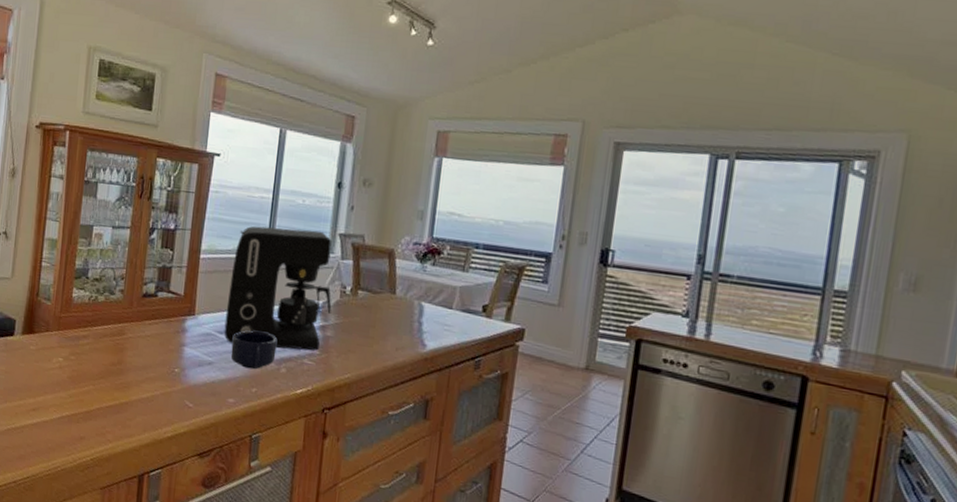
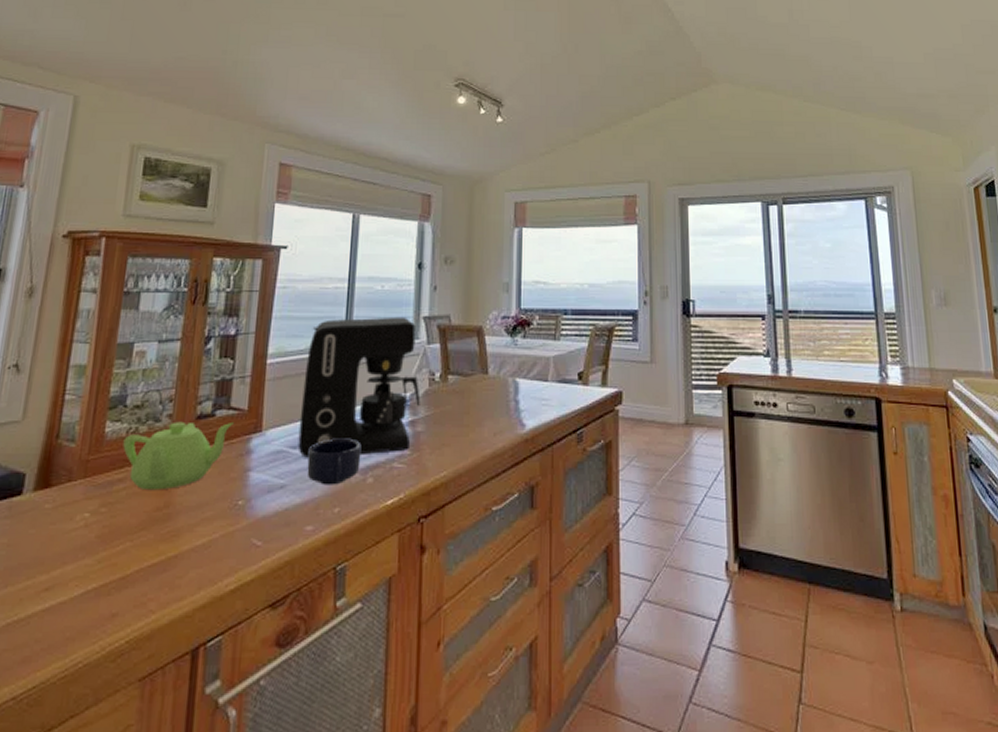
teapot: none [86,296,173,350] -> present [123,421,235,491]

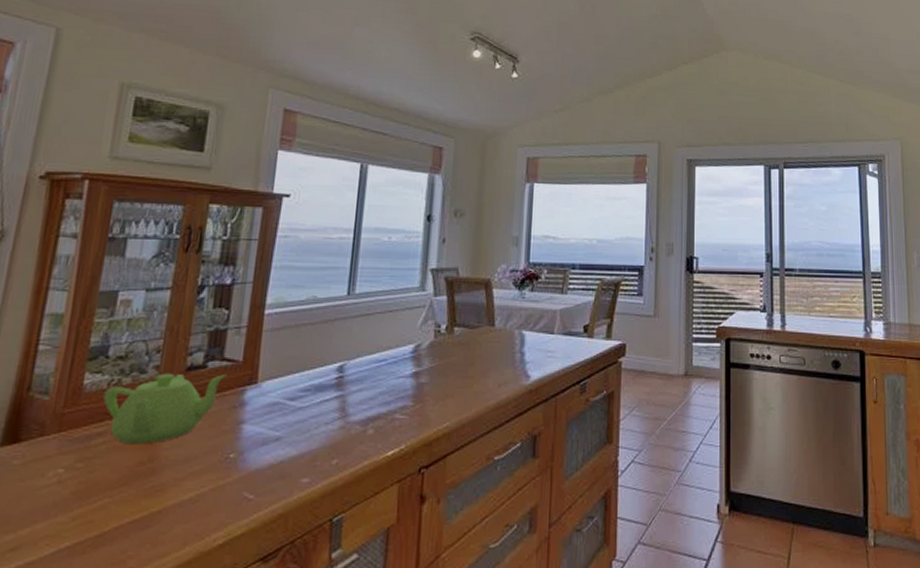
coffee maker: present [298,316,421,458] -> none [295,268,425,410]
mug: present [307,440,361,485] -> none [304,391,363,437]

